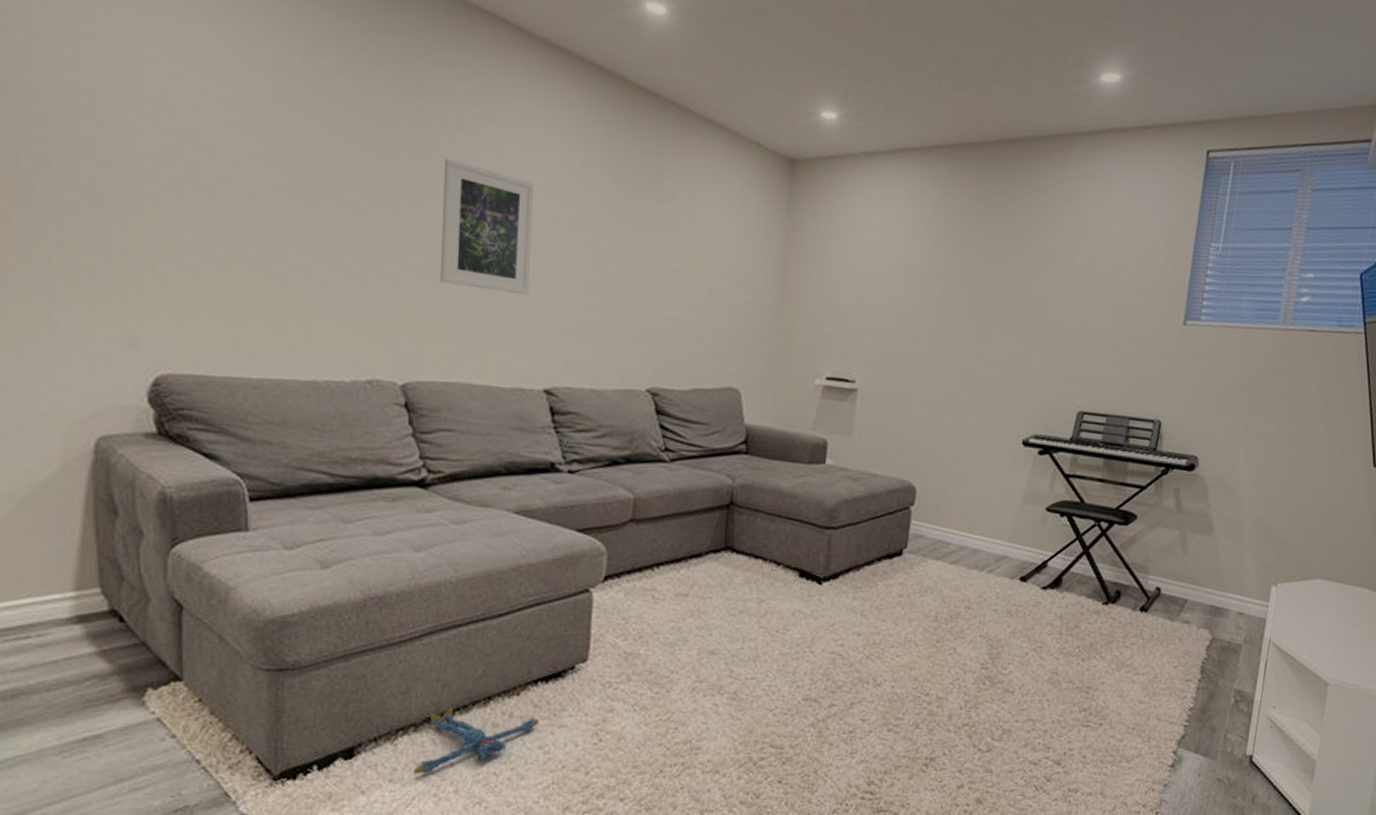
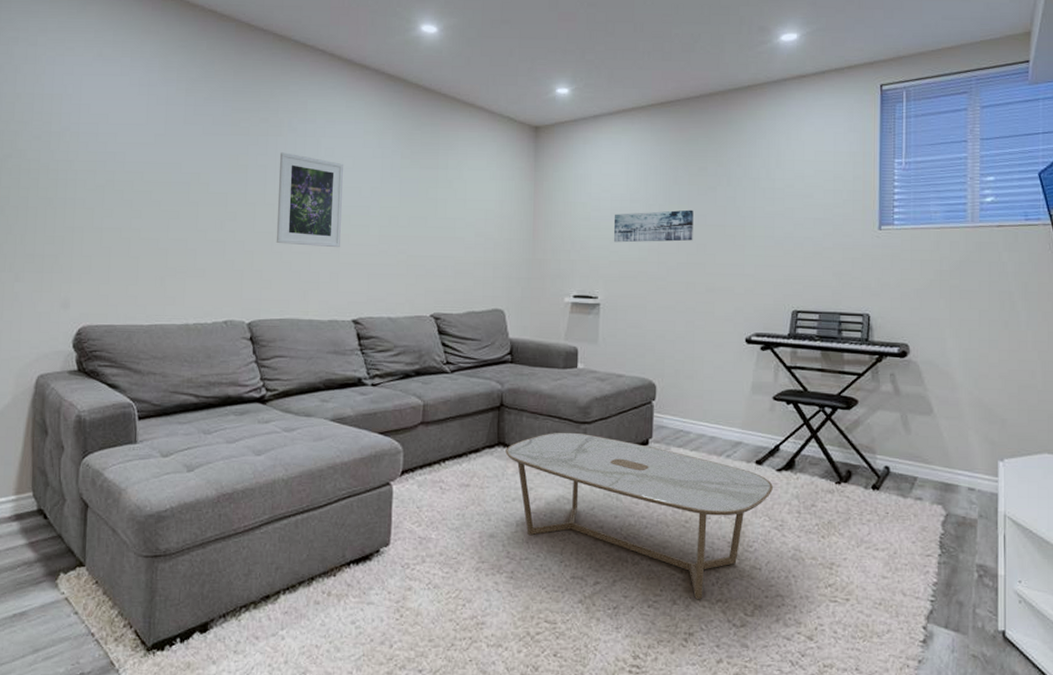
plush toy: present [414,707,539,774] -> none [253,587,352,646]
coffee table: none [733,537,1036,723] -> present [505,432,773,599]
wall art: none [879,280,977,321] -> present [613,209,694,243]

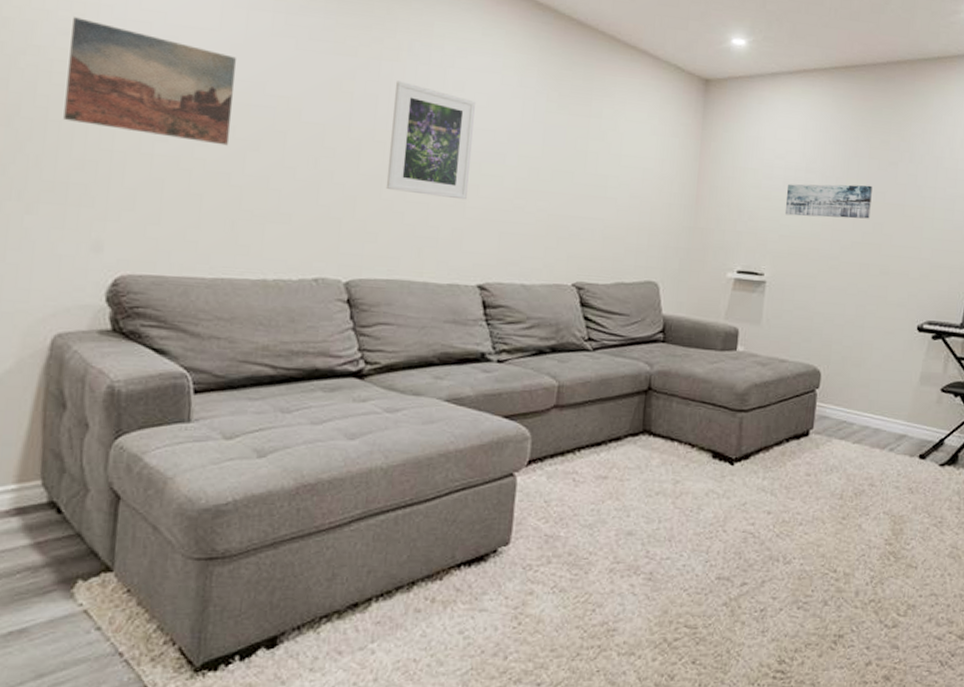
wall art: none [39,125,159,217] -> present [63,17,236,146]
coffee table: present [505,432,773,599] -> none [651,420,935,599]

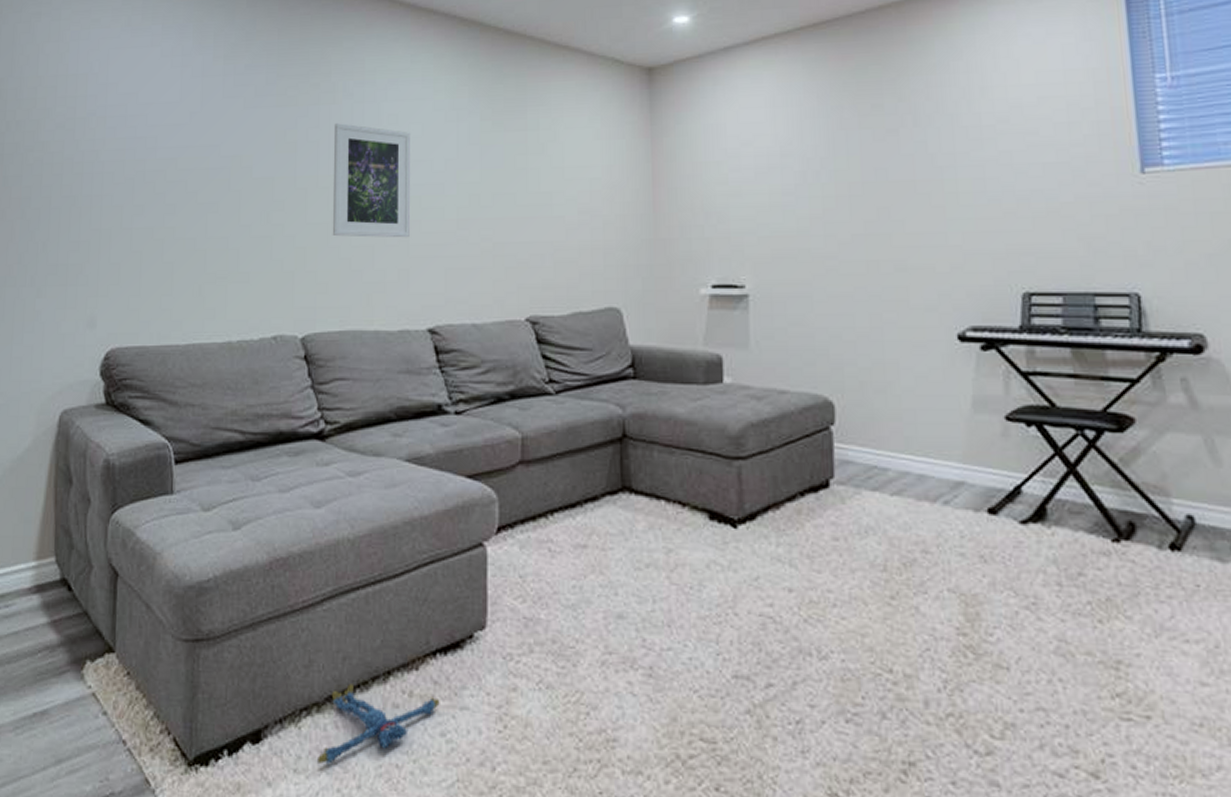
wall art: present [63,17,236,146] -> none [63,110,195,212]
plush toy: none [335,593,461,662] -> present [318,684,440,764]
wall art: present [784,183,872,219] -> none [760,162,871,212]

